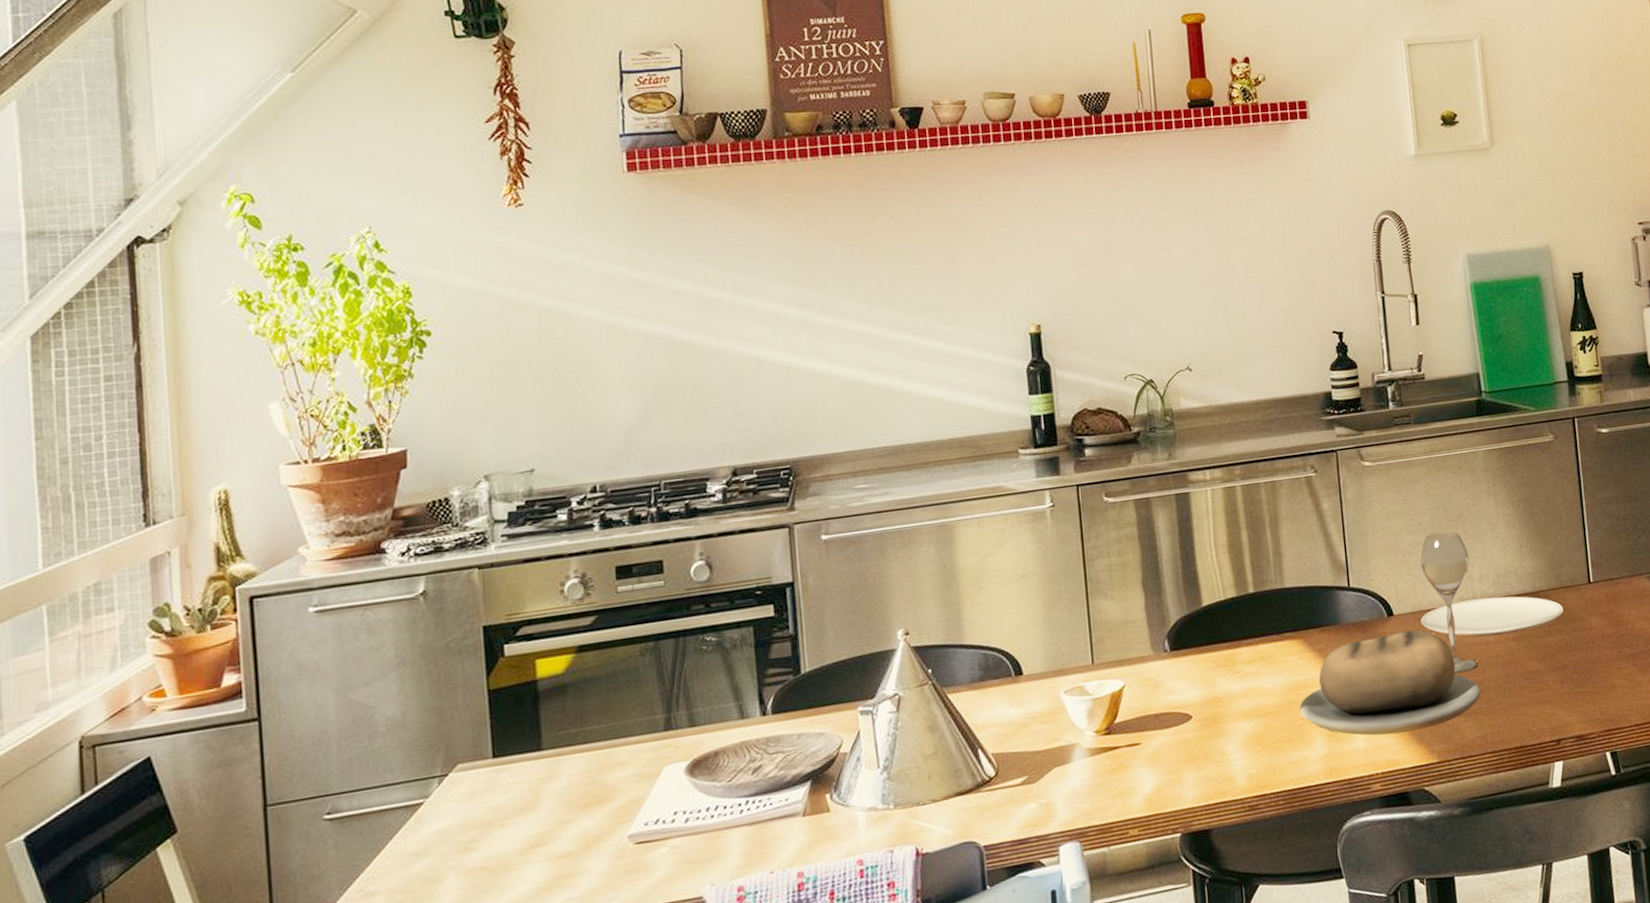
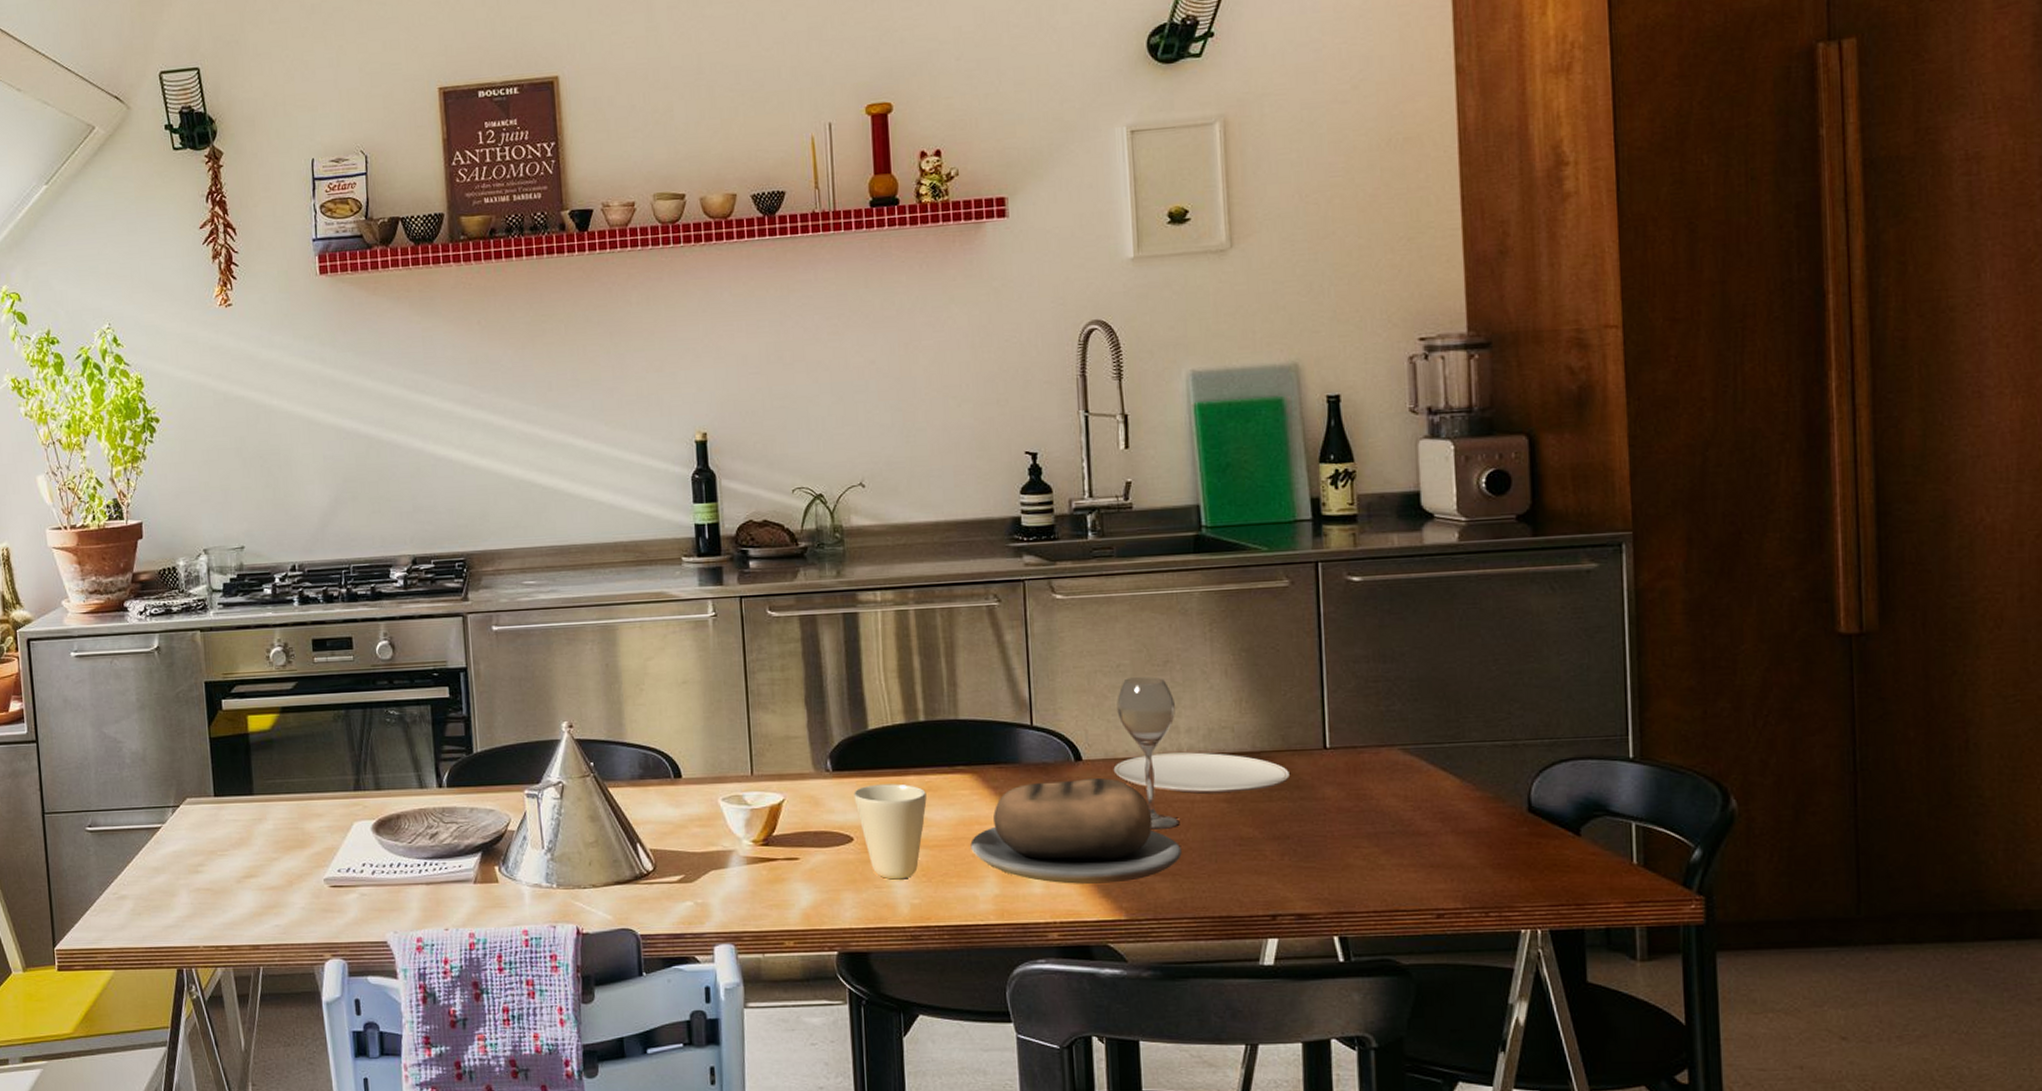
mug: none [1191,656,1259,754] -> present [854,783,927,880]

